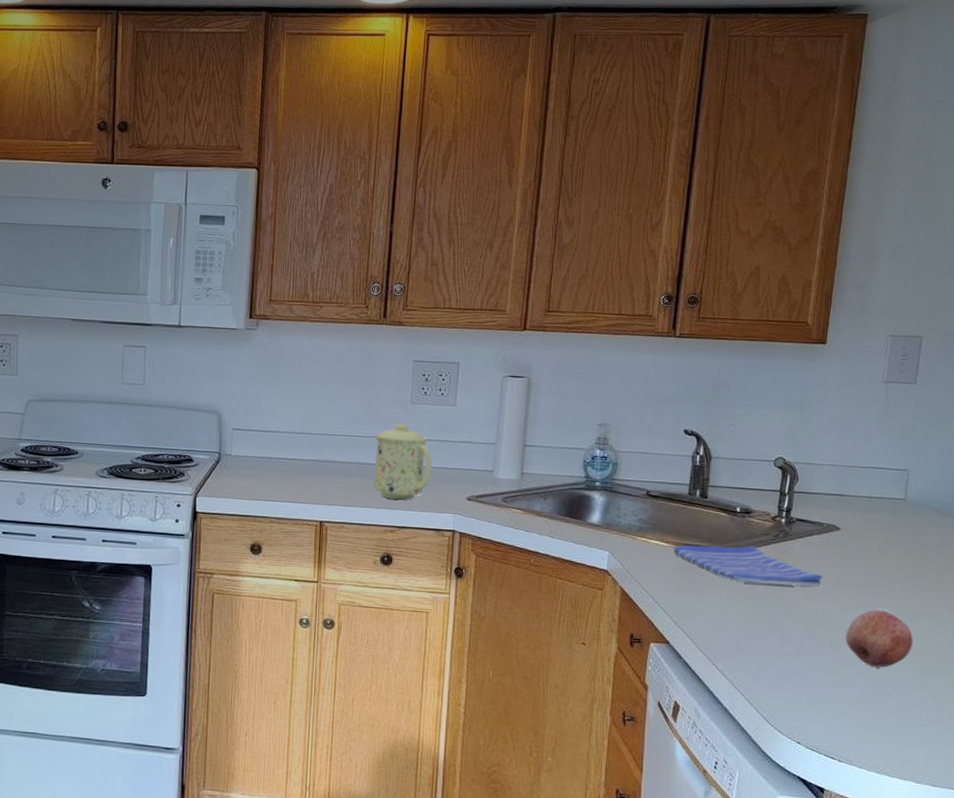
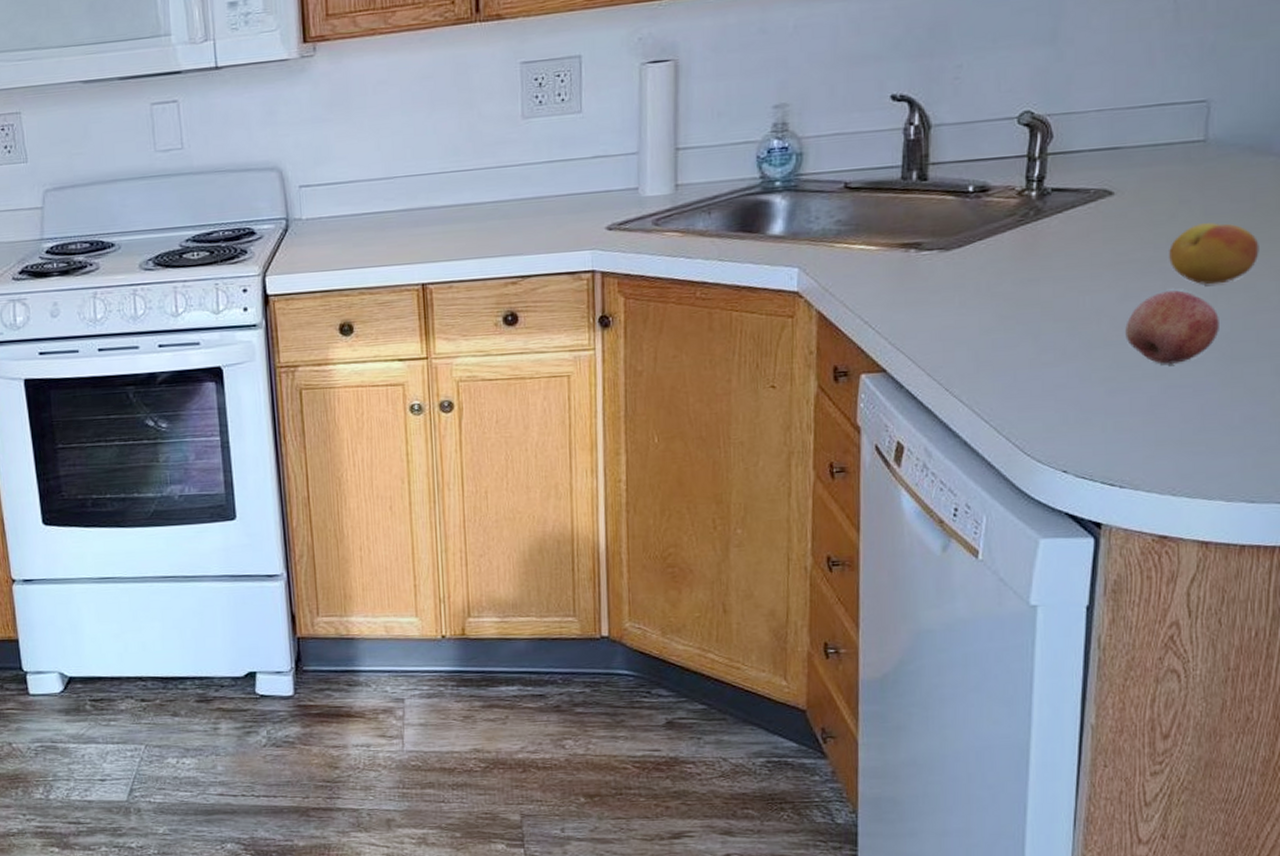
mug: present [373,423,432,500] -> none [481,145,559,243]
dish towel: present [673,545,823,587] -> none [885,232,1091,282]
fruit: none [878,561,942,610] -> present [1169,223,1259,285]

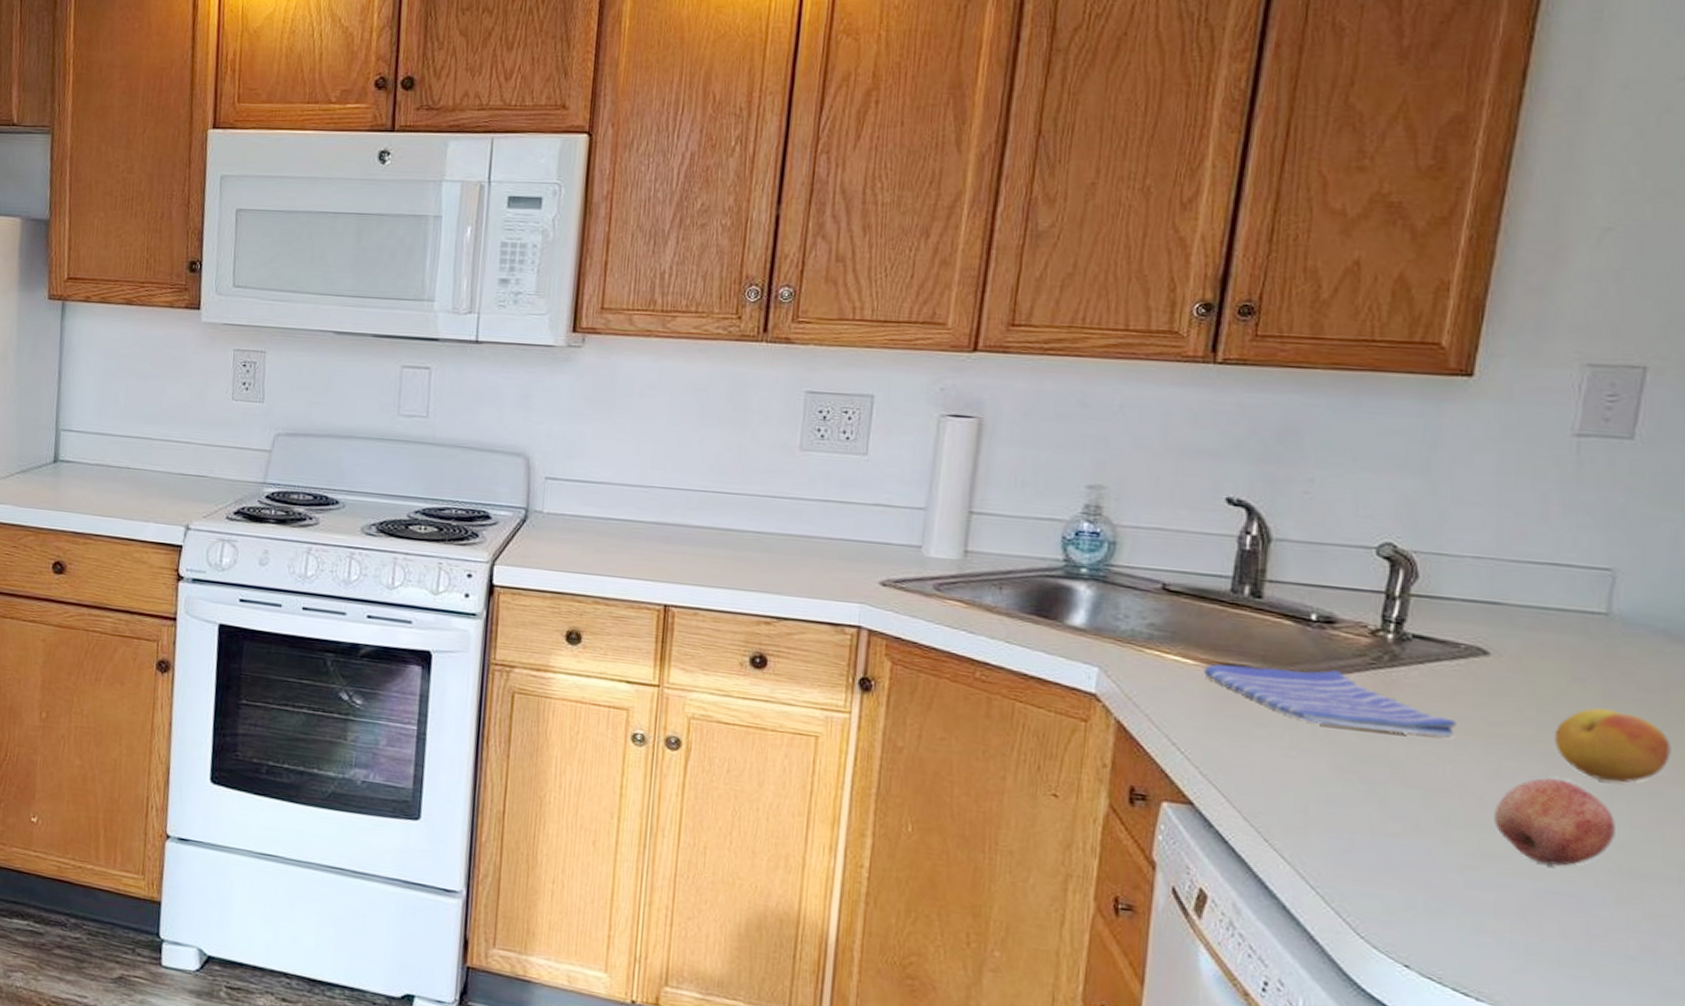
dish towel: none [885,232,1091,282] -> present [1204,664,1457,738]

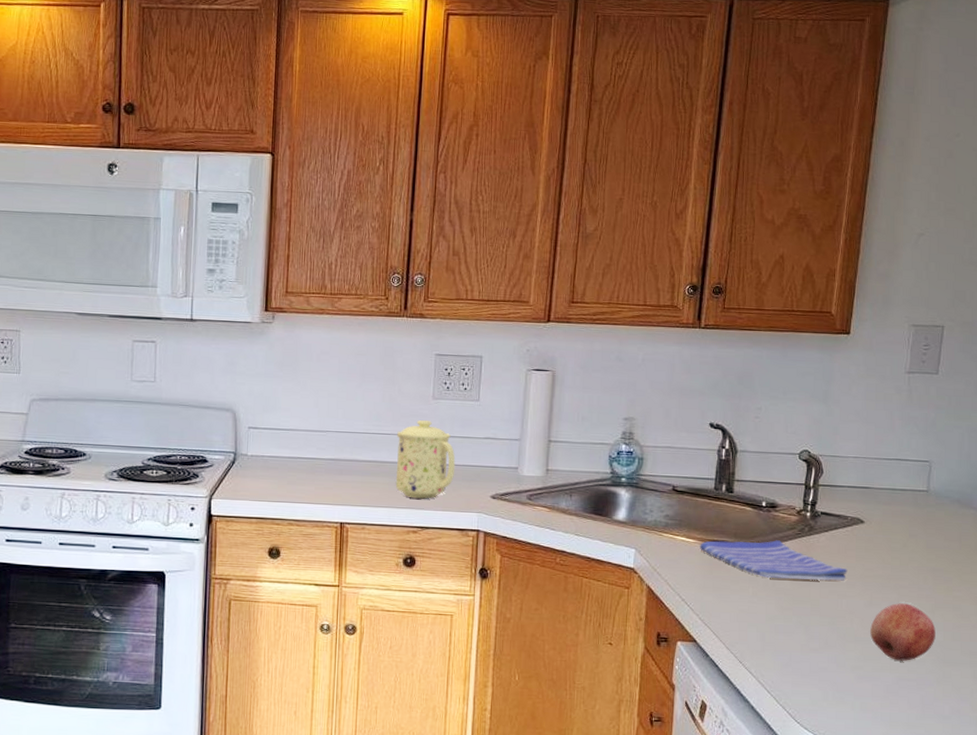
mug: none [742,476,830,581] -> present [395,419,456,499]
fruit: present [1555,708,1671,783] -> none [902,554,963,603]

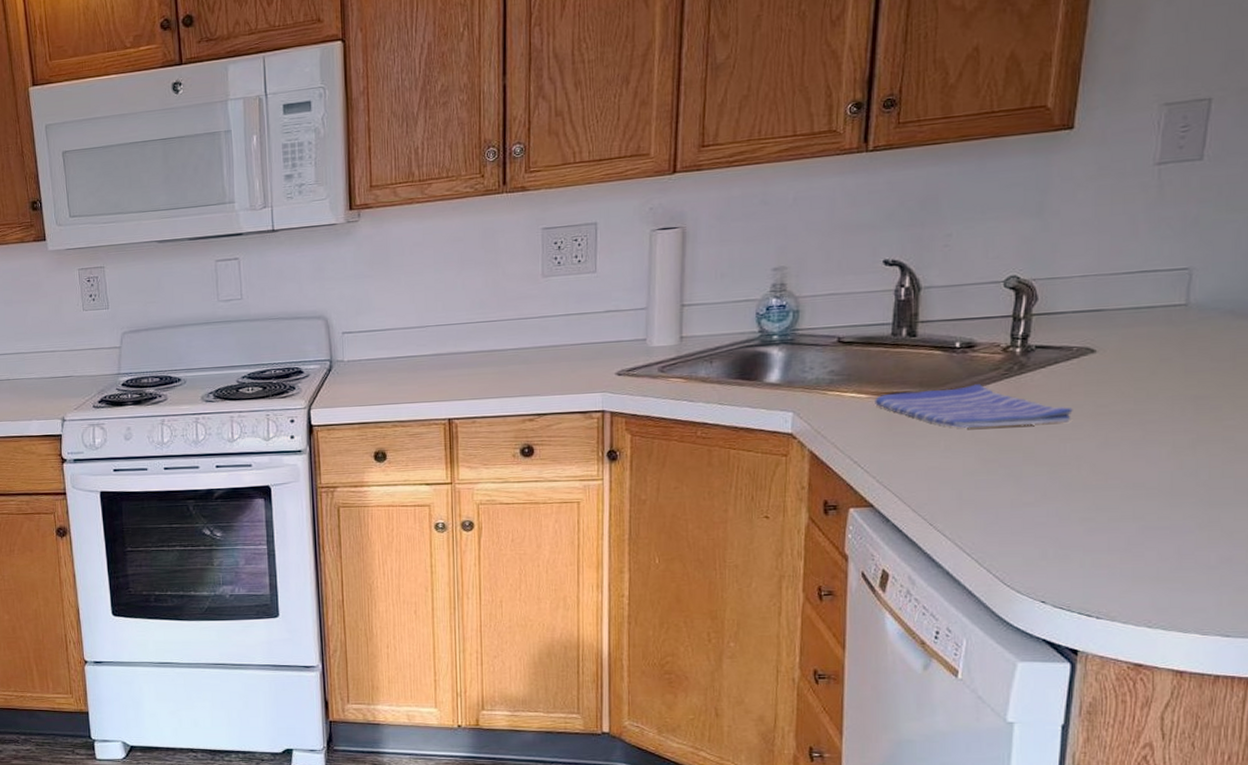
mug: present [395,419,456,499] -> none [504,300,573,385]
fruit: present [870,603,936,661] -> none [1105,440,1197,507]

